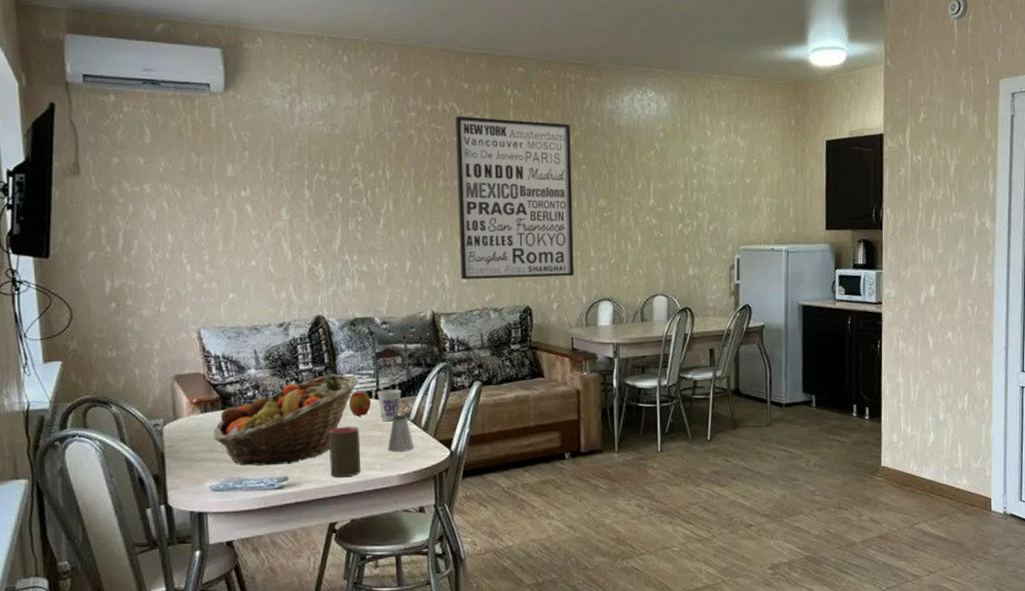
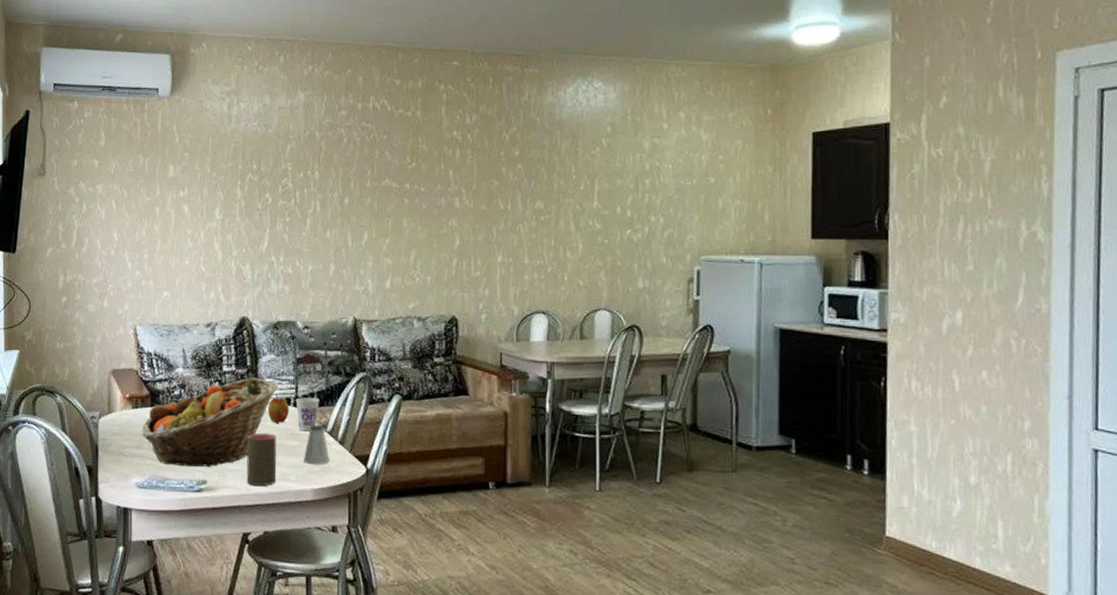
wall art: present [455,116,574,279] -> none [384,113,506,286]

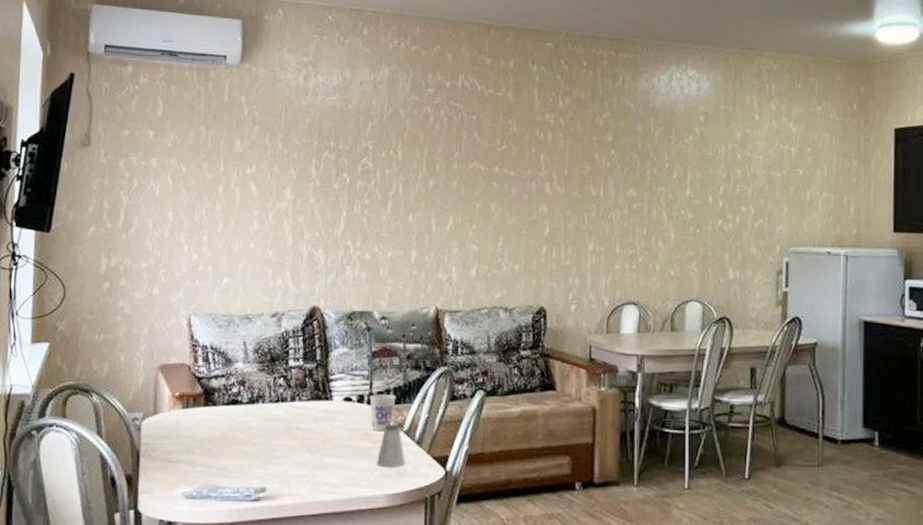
fruit basket: present [141,377,279,467] -> none [192,373,351,474]
cup: present [246,433,277,487] -> none [311,435,347,493]
apple: present [267,393,289,423] -> none [337,390,362,423]

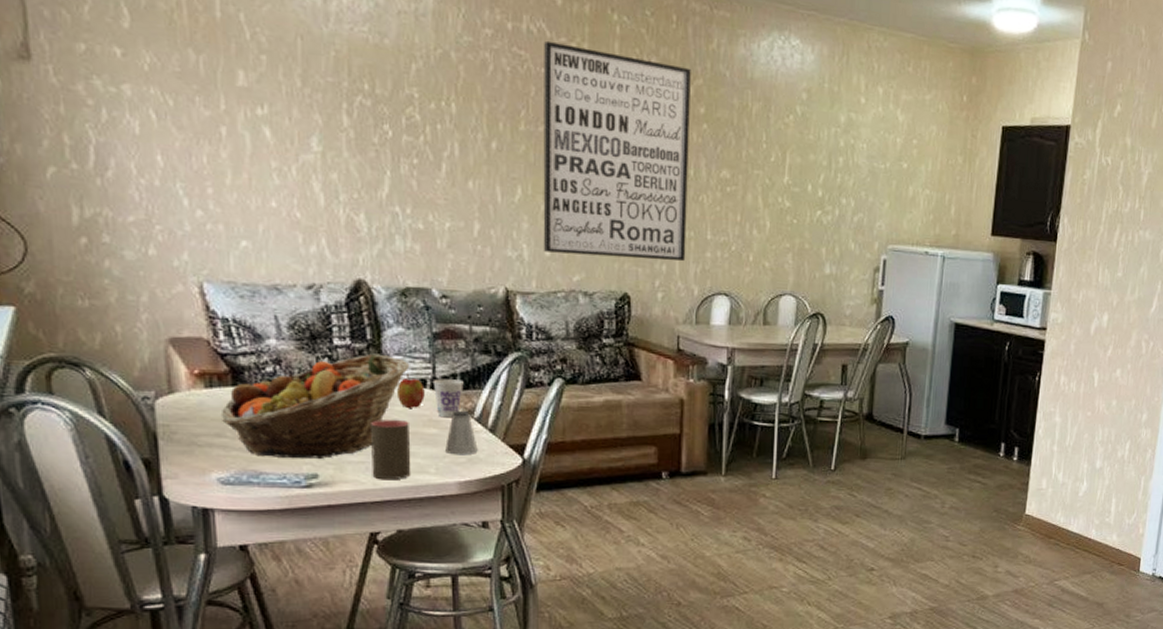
fruit basket: none [192,373,351,474] -> present [220,353,410,459]
cup: none [311,435,347,493] -> present [371,420,411,480]
apple: none [337,390,362,423] -> present [396,373,425,408]
wall art: none [469,93,600,275] -> present [543,40,691,261]

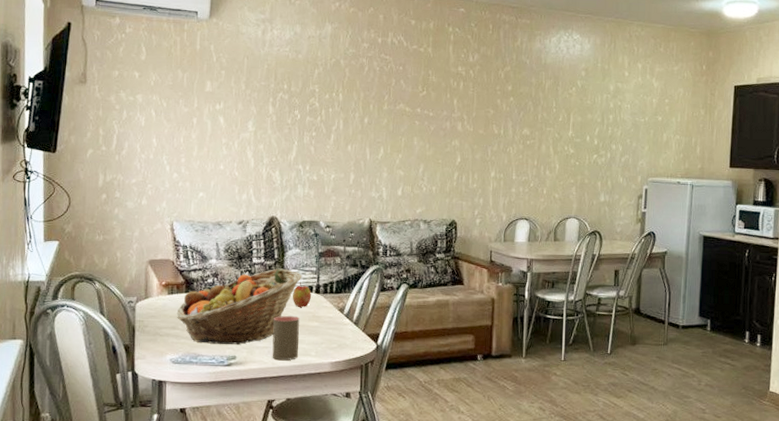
cup: present [432,379,464,418] -> none [317,286,338,314]
saltshaker: present [445,410,478,455] -> none [323,308,346,342]
wall art: present [543,40,691,261] -> none [396,48,502,196]

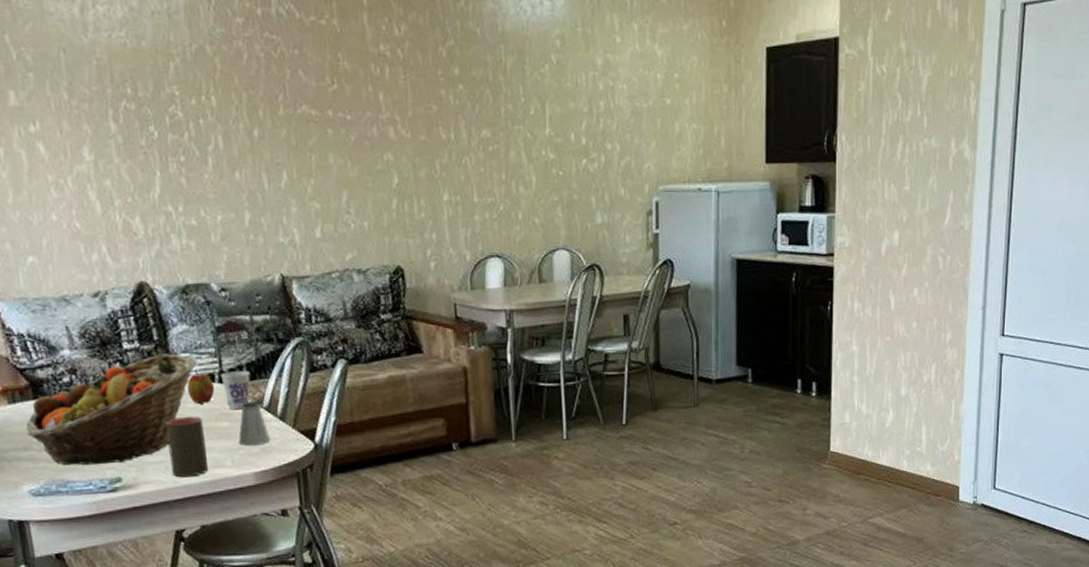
cup: none [317,286,338,314] -> present [220,371,251,410]
saltshaker: none [323,308,346,342] -> present [239,400,270,446]

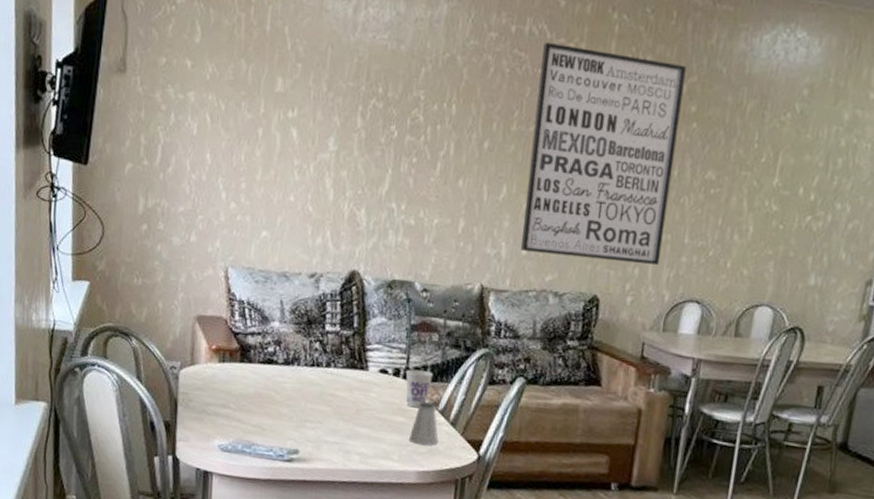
fruit basket: present [25,353,197,465] -> none [228,341,388,436]
cup: present [166,417,209,478] -> none [343,404,381,463]
apple: present [187,369,215,404] -> none [373,361,398,396]
wall art: none [294,21,455,234] -> present [520,41,687,265]

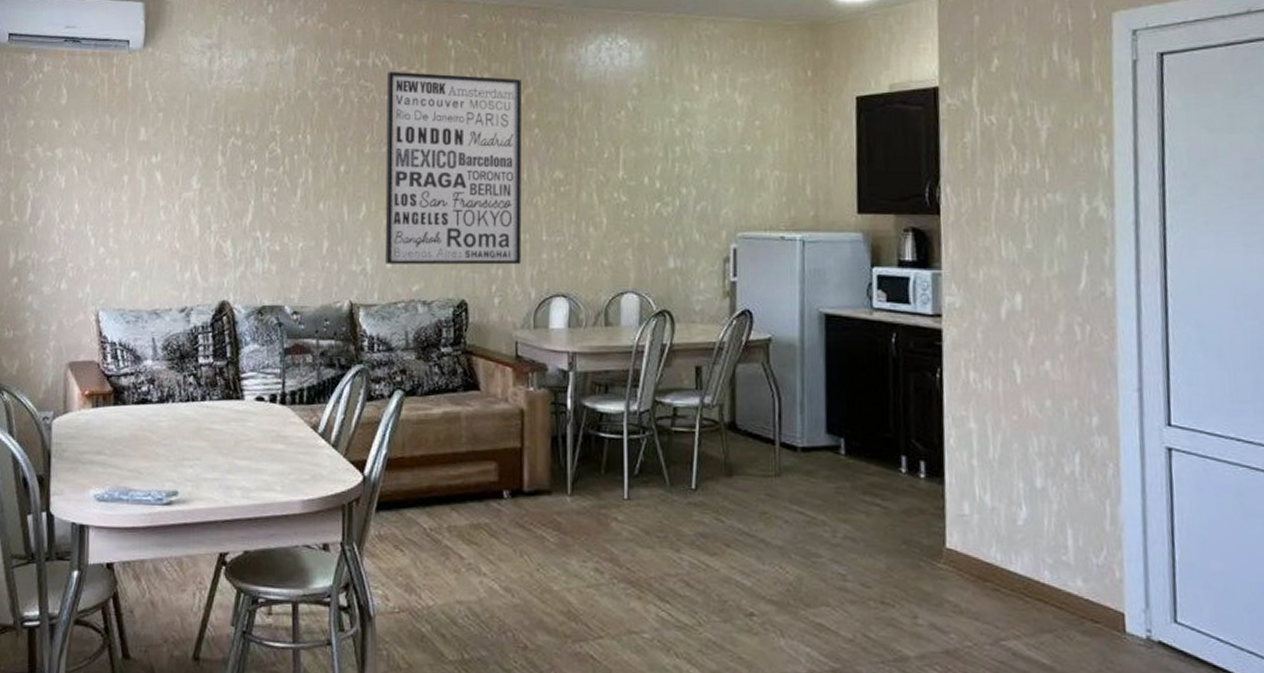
cup: present [405,369,433,408] -> none [282,394,310,433]
saltshaker: present [409,401,439,446] -> none [291,425,321,472]

